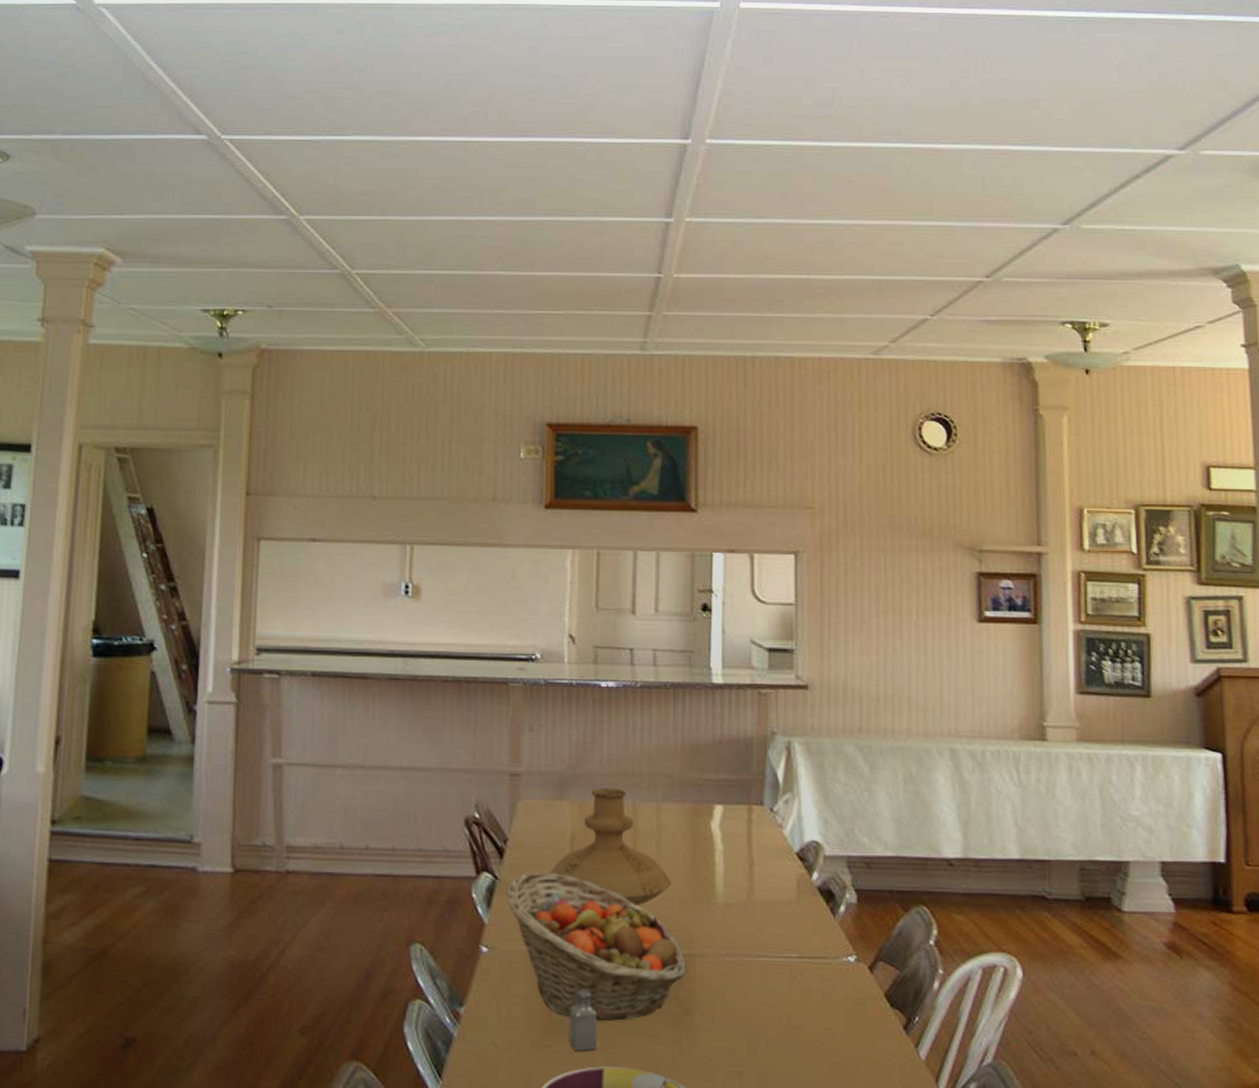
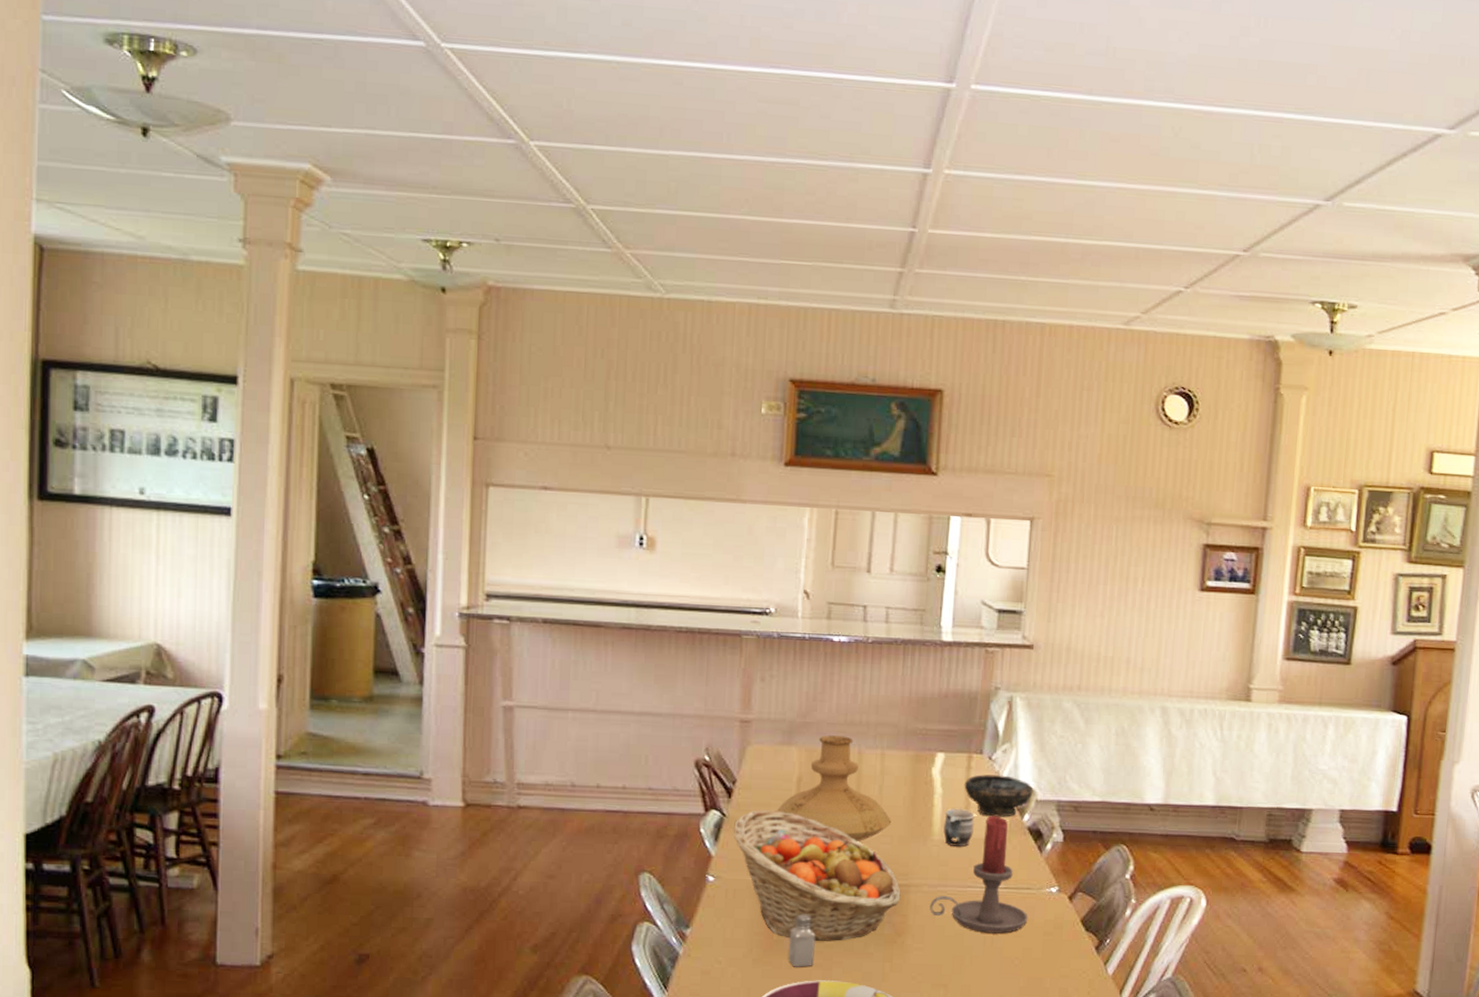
candle holder: none [718,874,826,1011] -> present [930,816,1028,934]
mug: none [727,866,760,910] -> present [943,808,975,847]
bowl: none [746,827,821,876] -> present [964,774,1033,817]

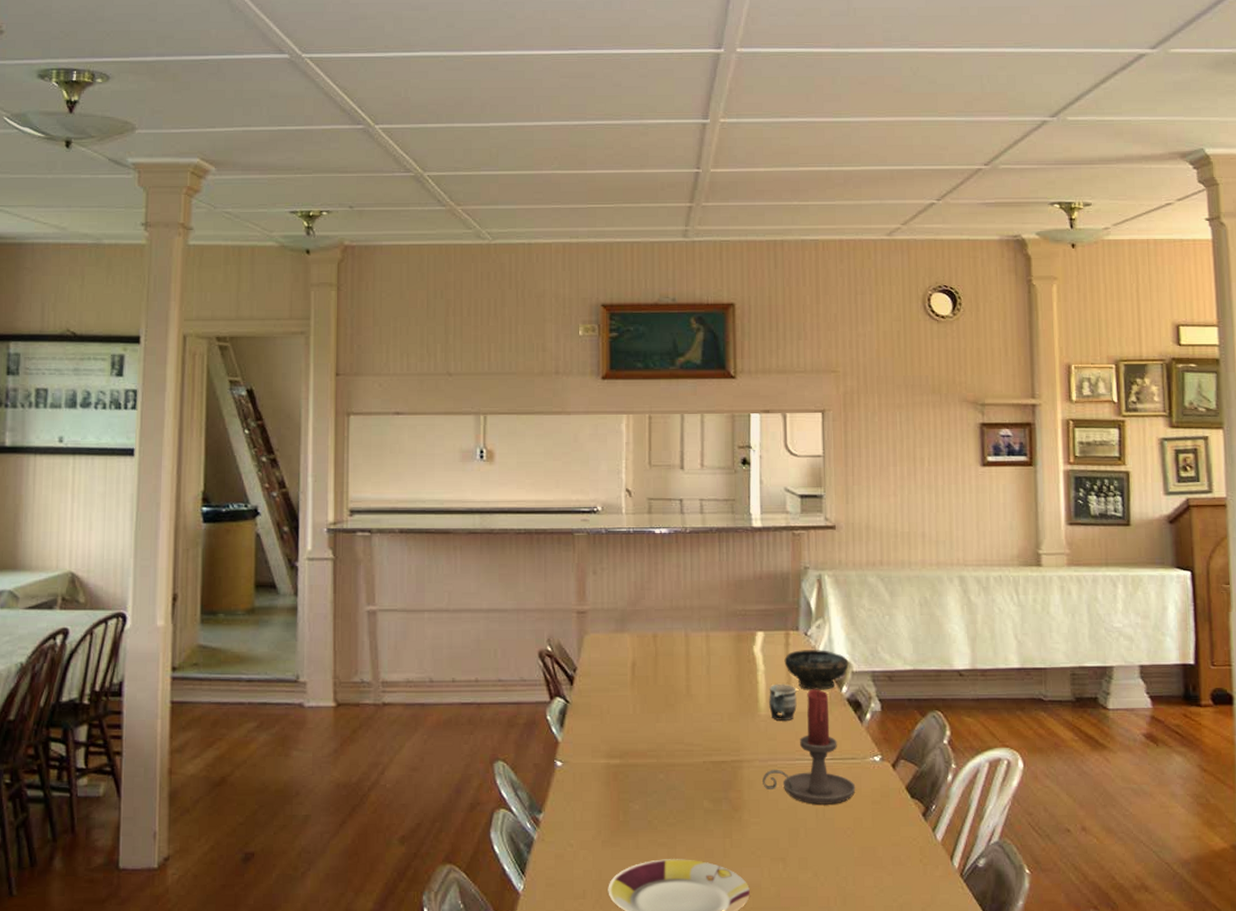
fruit basket: present [734,810,901,941] -> none [577,695,735,820]
vase: present [776,735,892,841] -> none [614,621,720,720]
saltshaker: present [788,913,816,967] -> none [634,793,659,847]

